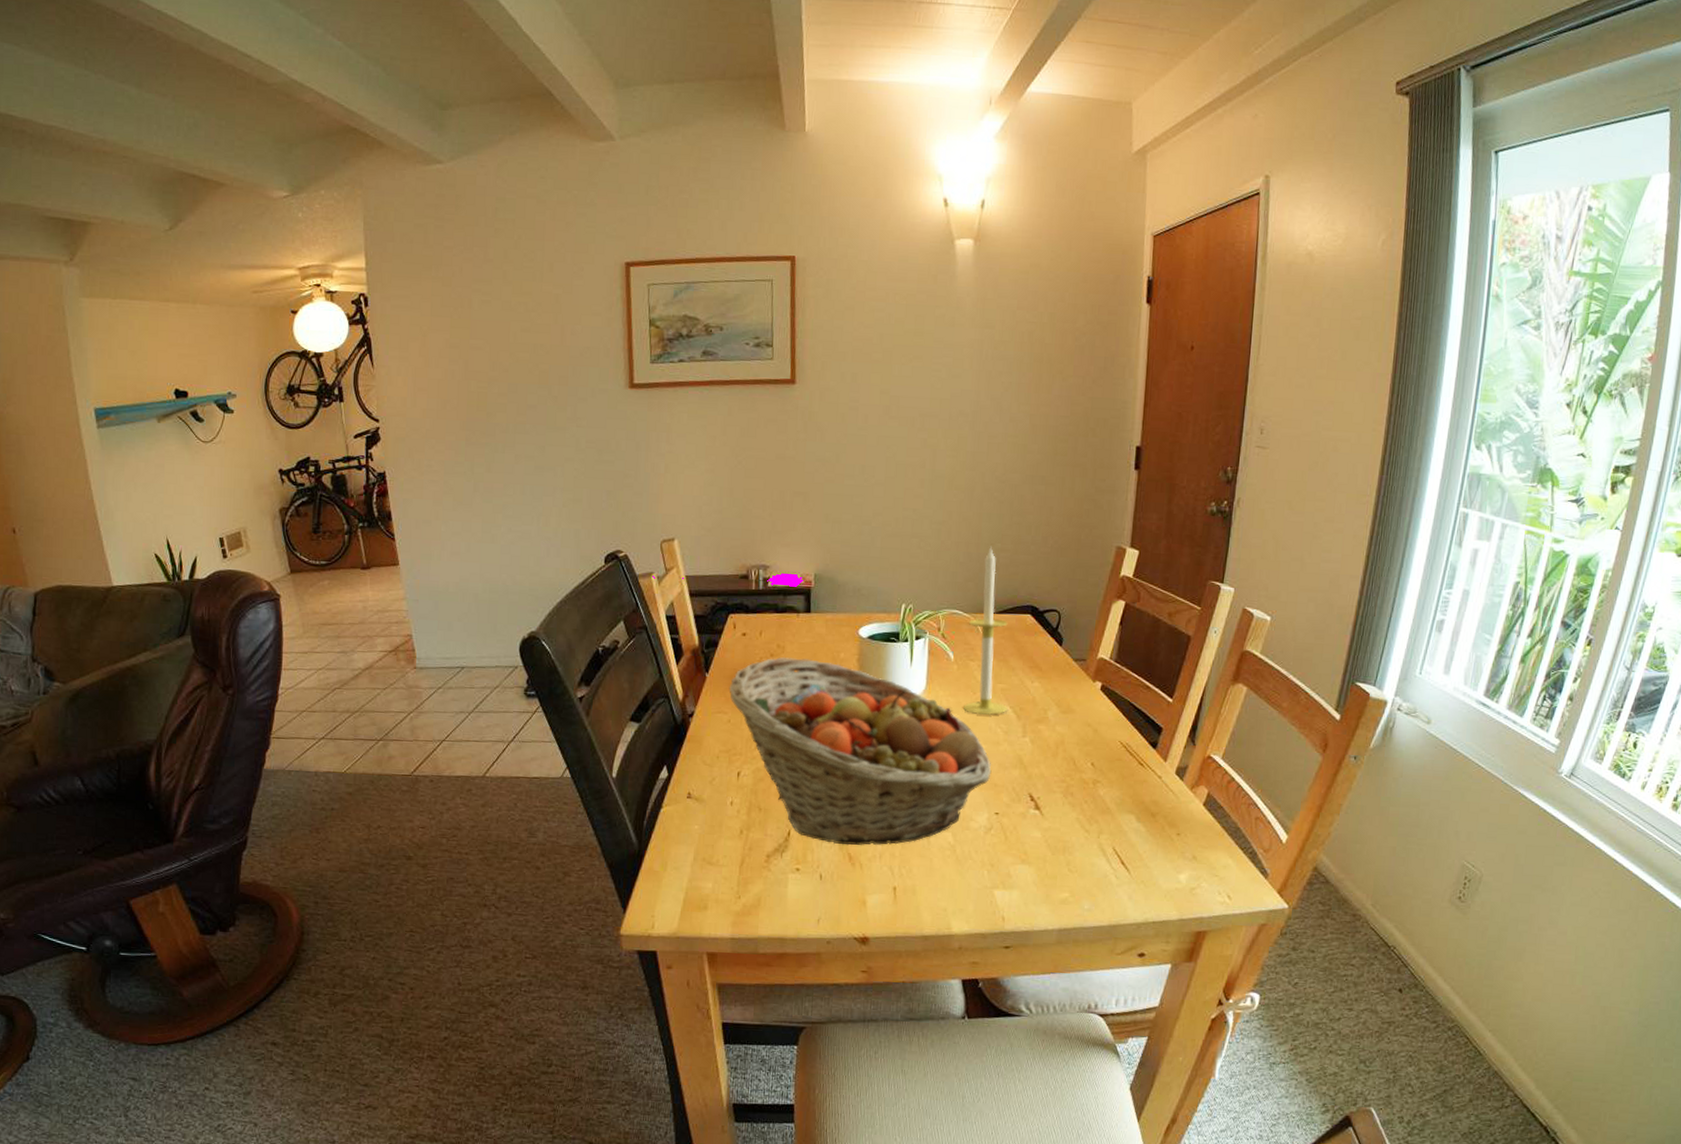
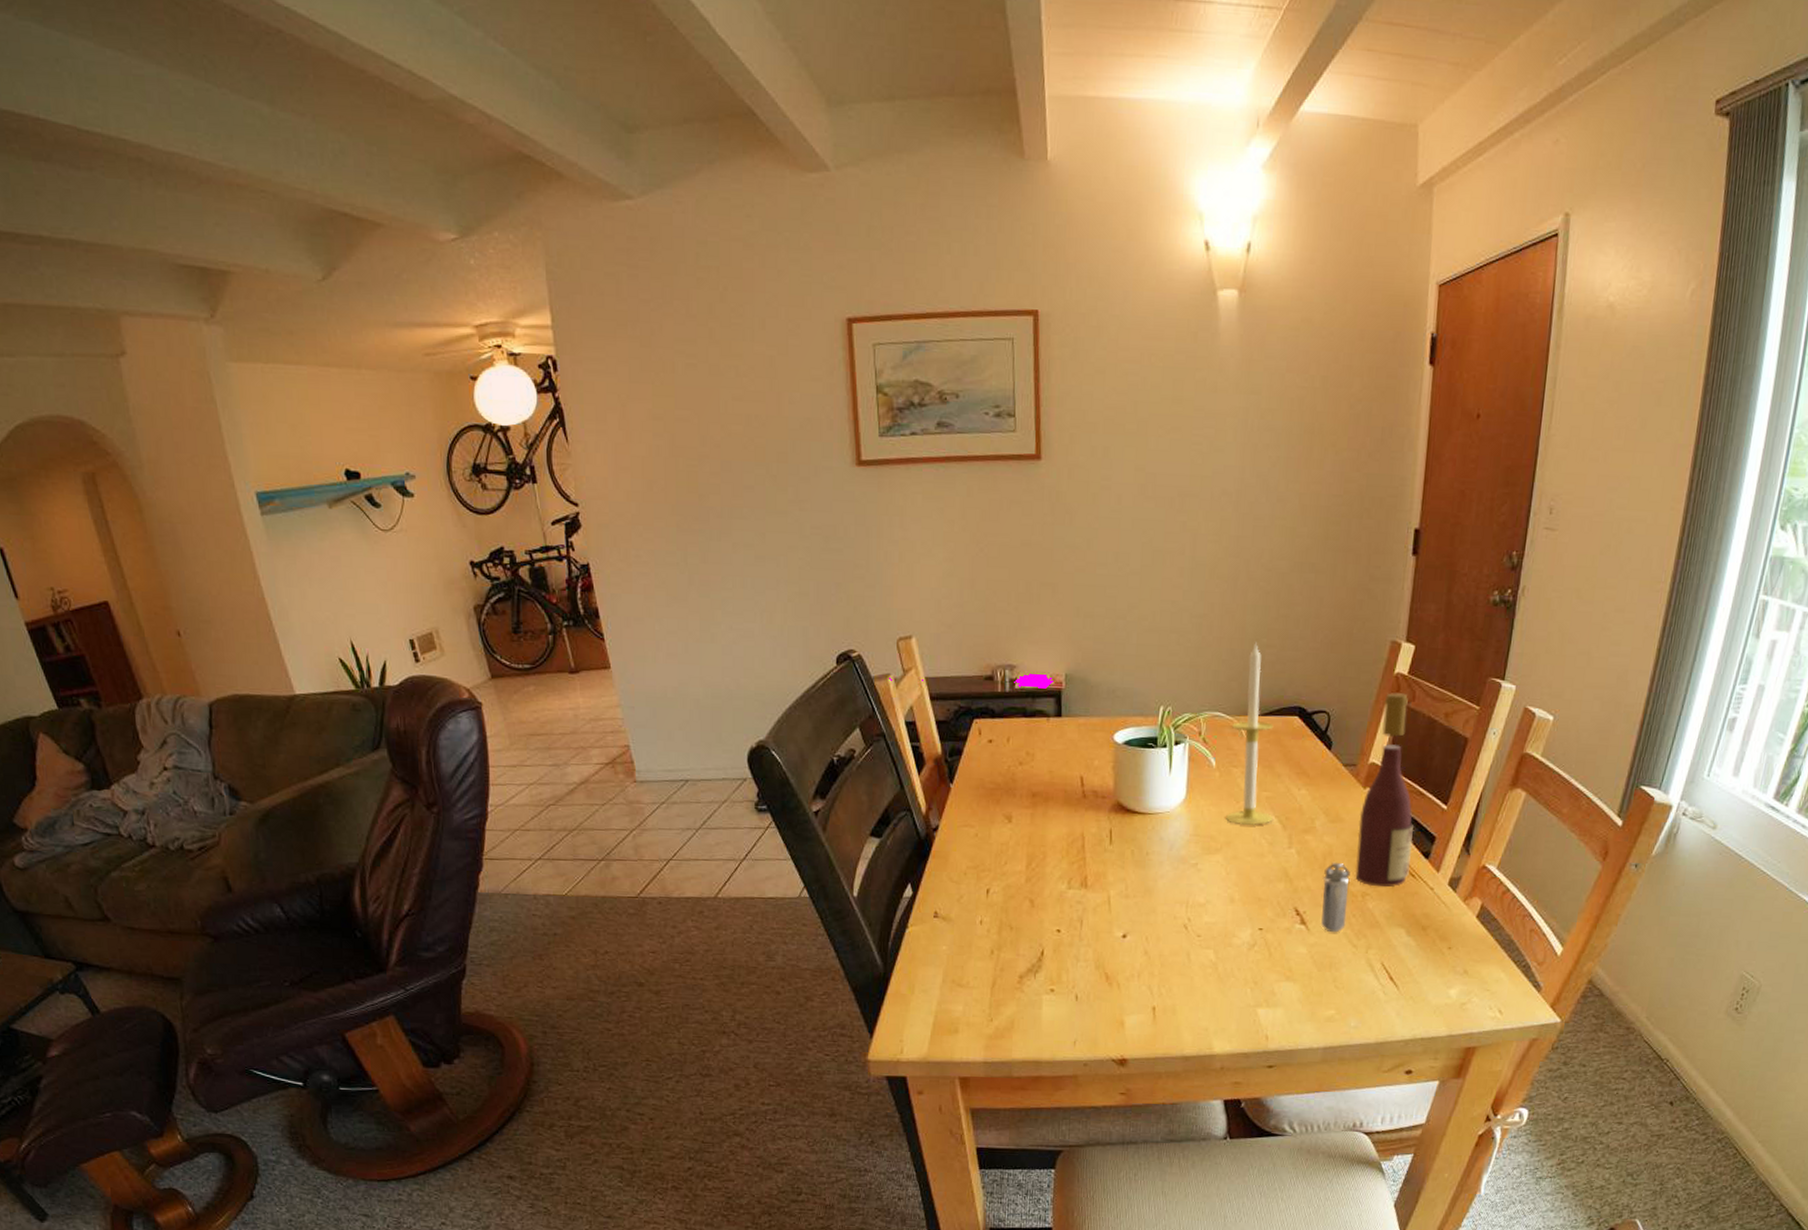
fruit basket: present [729,656,992,845] -> none [975,765,1256,965]
shaker: none [1055,751,1082,818] -> present [1321,863,1350,933]
wine bottle: none [1086,593,1142,776] -> present [1355,692,1414,888]

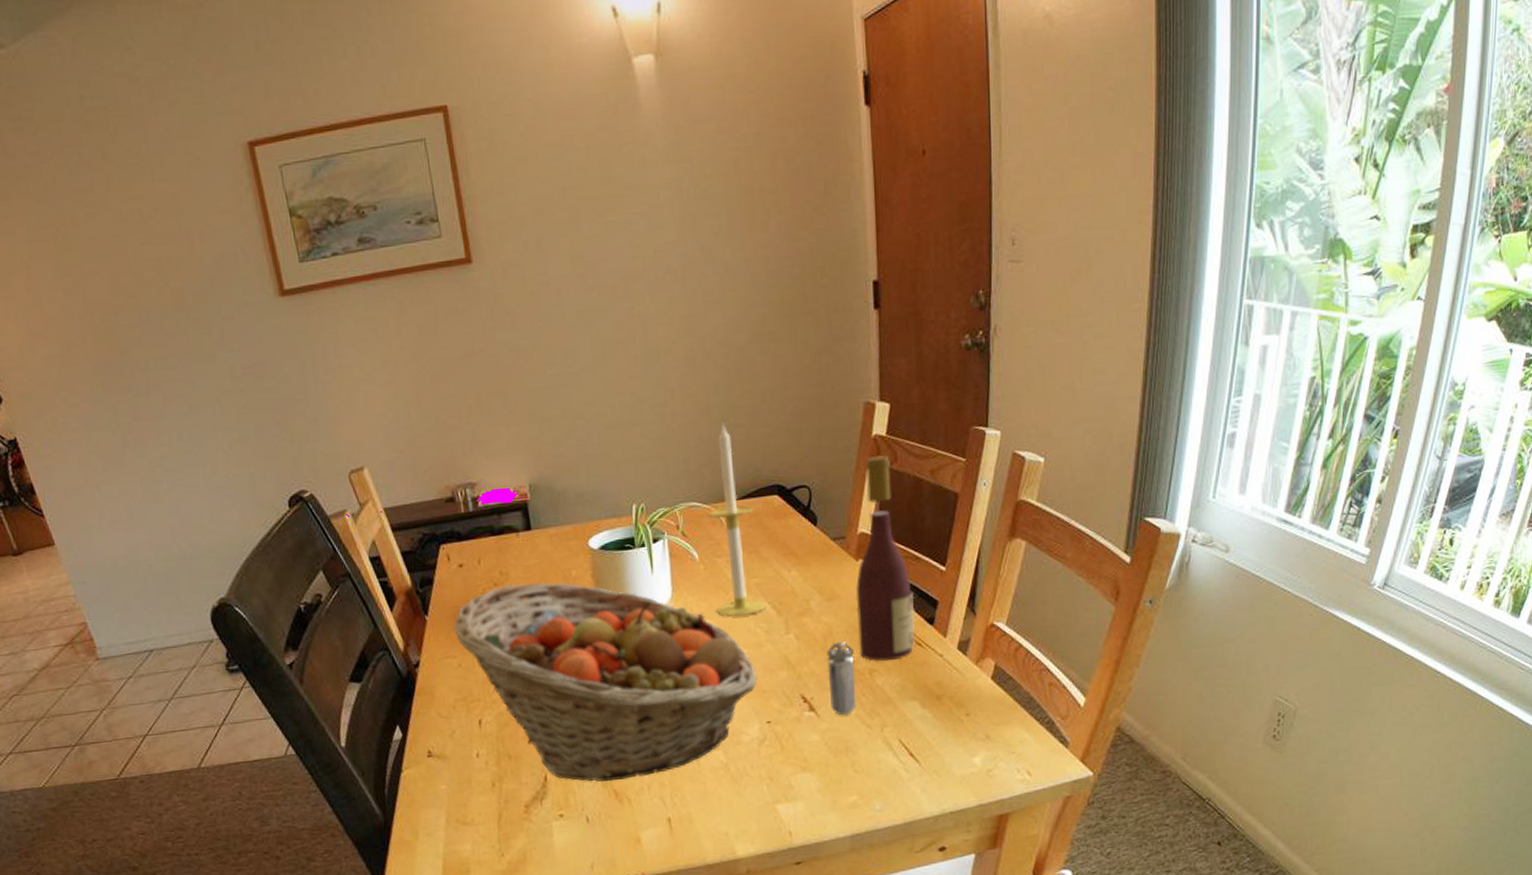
fruit basket: none [975,765,1256,965] -> present [453,582,757,782]

